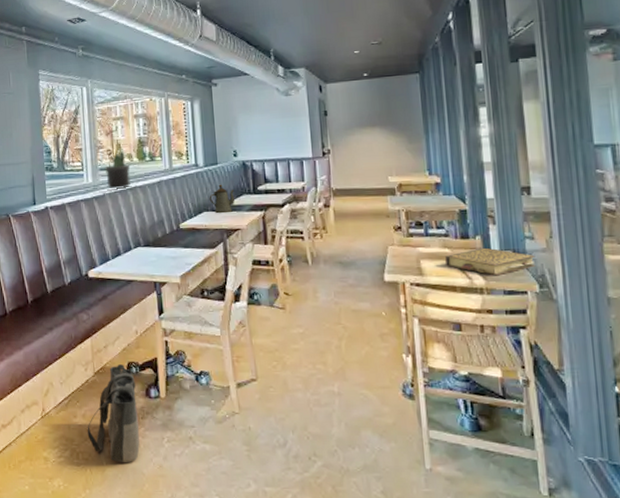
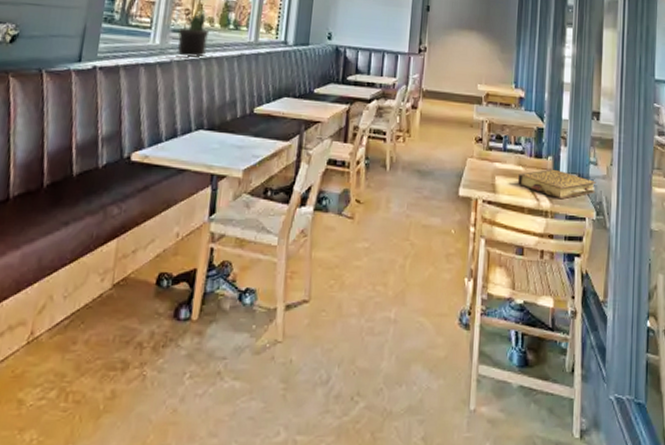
tote bag: present [87,364,140,462] -> none [86,275,164,405]
coffee pot: present [209,184,235,214] -> none [292,68,322,102]

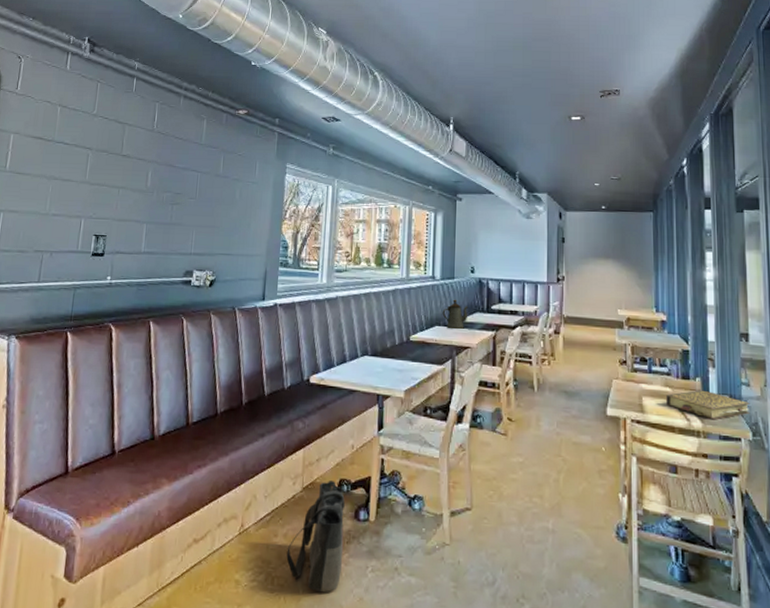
tote bag: none [86,275,164,405] -> present [286,481,345,592]
planter: present [177,8,210,57] -> none [340,252,367,293]
coffee pot: none [292,68,322,102] -> present [442,299,469,330]

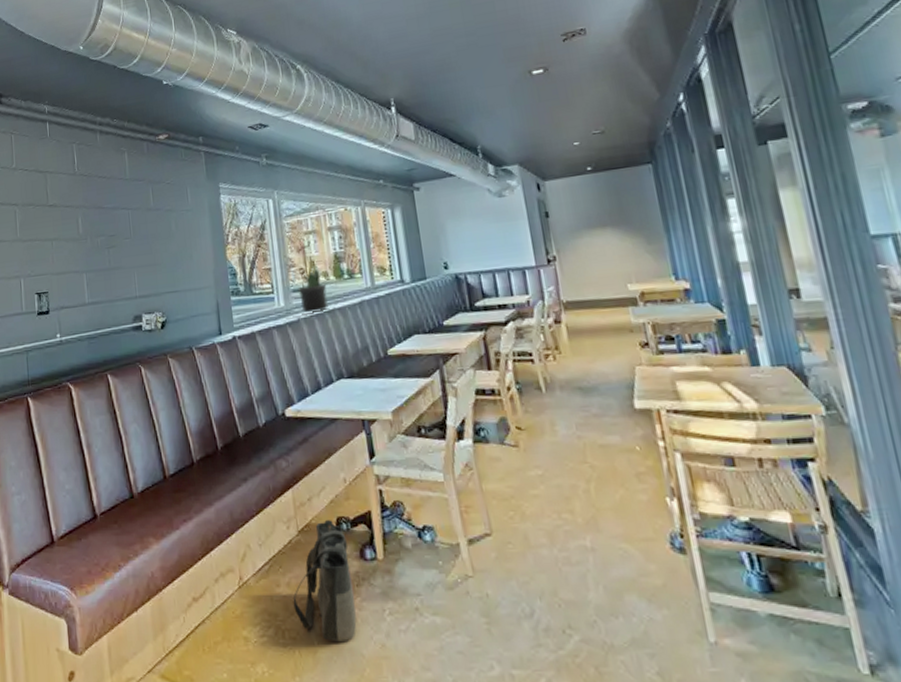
planter: none [340,252,367,293] -> present [295,266,328,313]
coffee pot: present [442,299,469,330] -> none [419,301,449,337]
book: present [666,390,751,420] -> none [705,363,818,398]

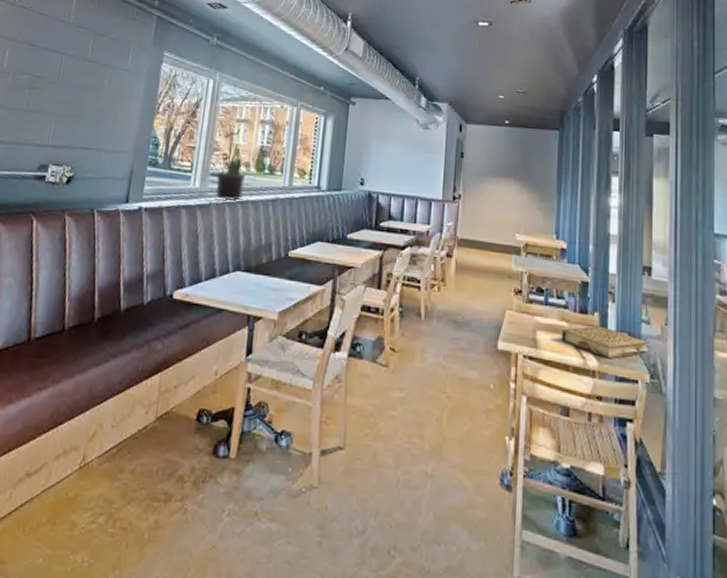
tote bag: present [293,520,357,641] -> none [132,410,204,538]
book: none [705,363,818,398] -> present [562,325,649,360]

